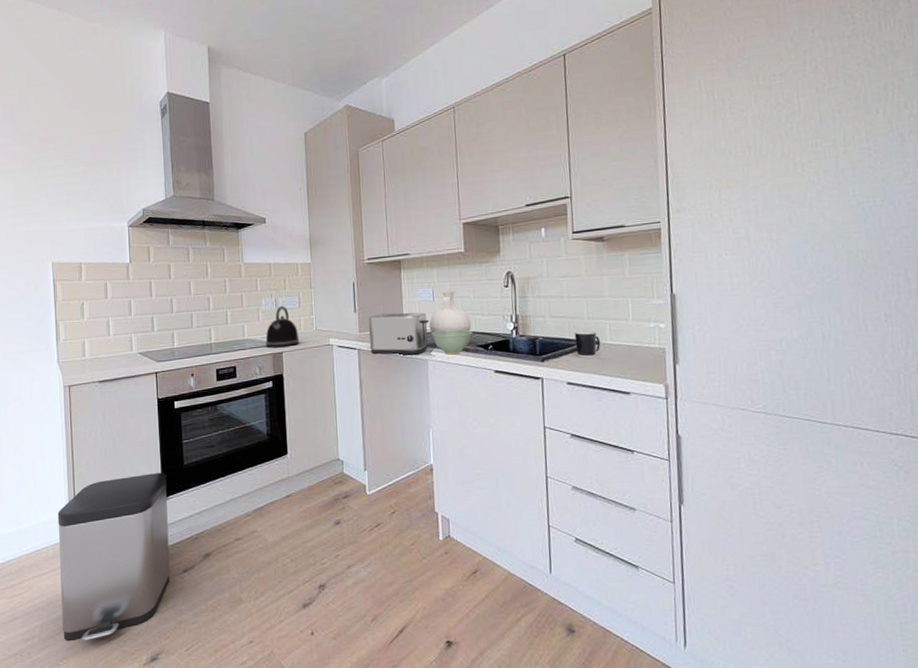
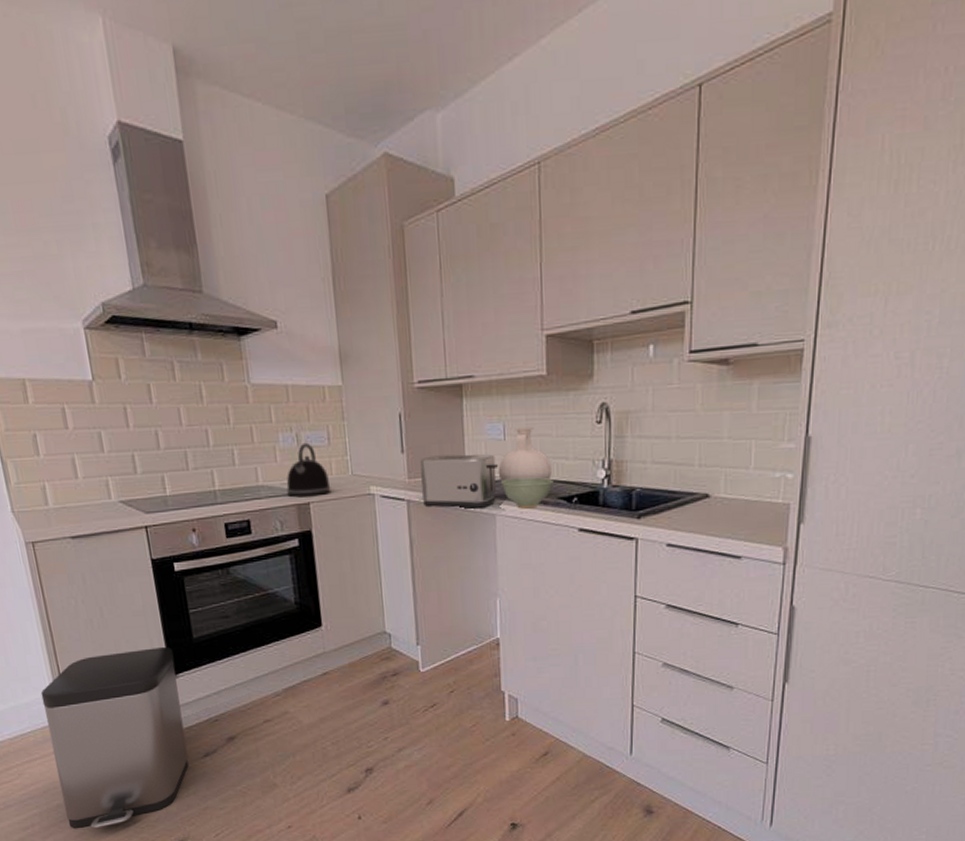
mug: present [574,331,600,358] -> none [681,481,711,515]

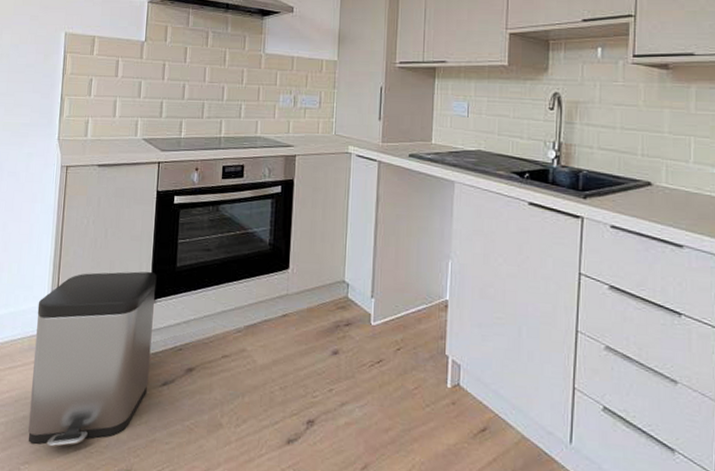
kettle: present [286,442,331,498] -> none [279,104,316,151]
toaster: present [420,454,499,509] -> none [391,125,461,175]
ceramic jug: present [498,426,553,482] -> none [460,107,508,155]
bowl: present [500,477,554,509] -> none [461,150,508,180]

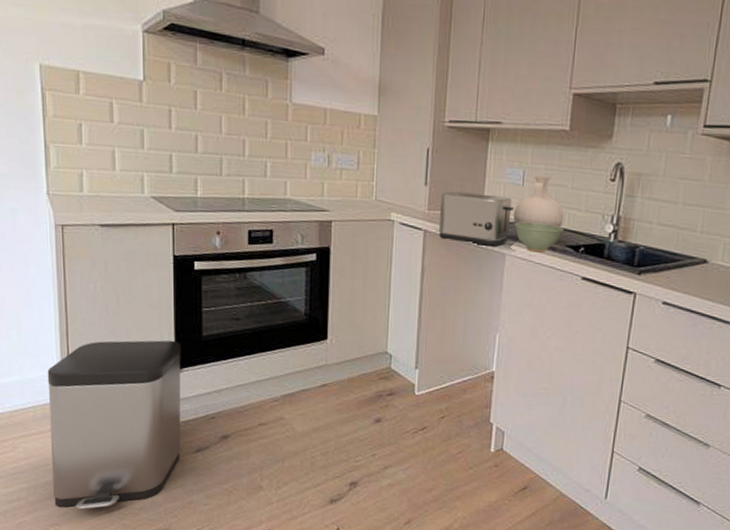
toaster: none [391,125,461,175] -> present [438,191,515,246]
ceramic jug: none [460,107,508,155] -> present [513,175,565,228]
bowl: none [461,150,508,180] -> present [513,222,564,253]

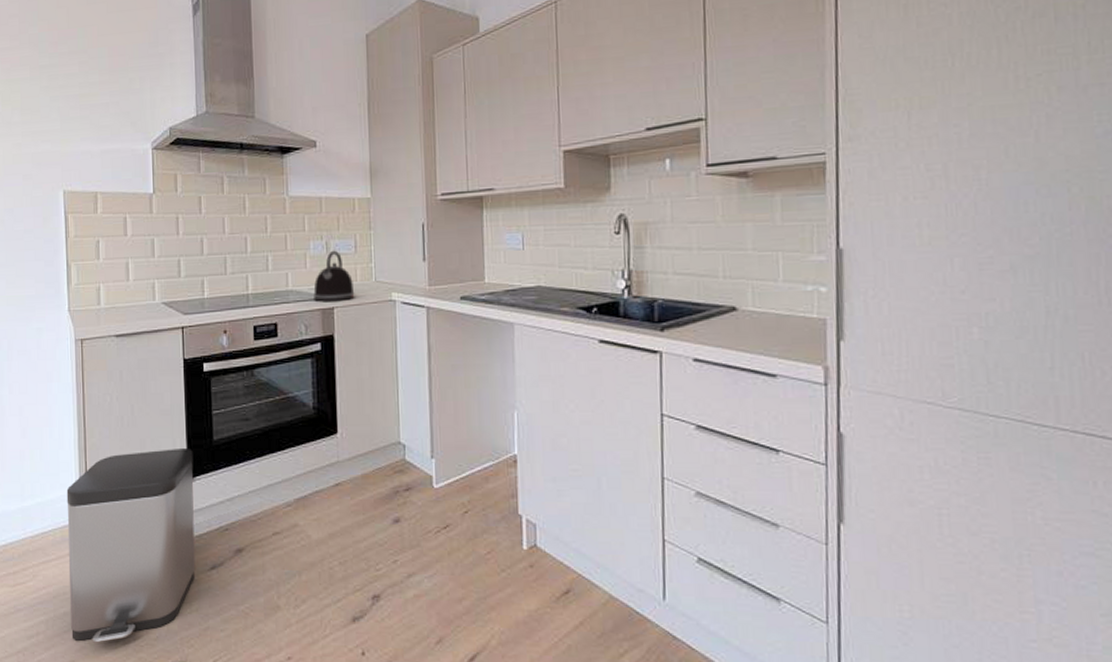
kettle: none [312,164,354,216] -> present [313,250,355,302]
toaster: present [438,191,515,246] -> none [440,262,518,317]
ceramic jug: present [513,175,565,228] -> none [516,236,572,291]
bowl: present [513,222,564,253] -> none [518,286,572,318]

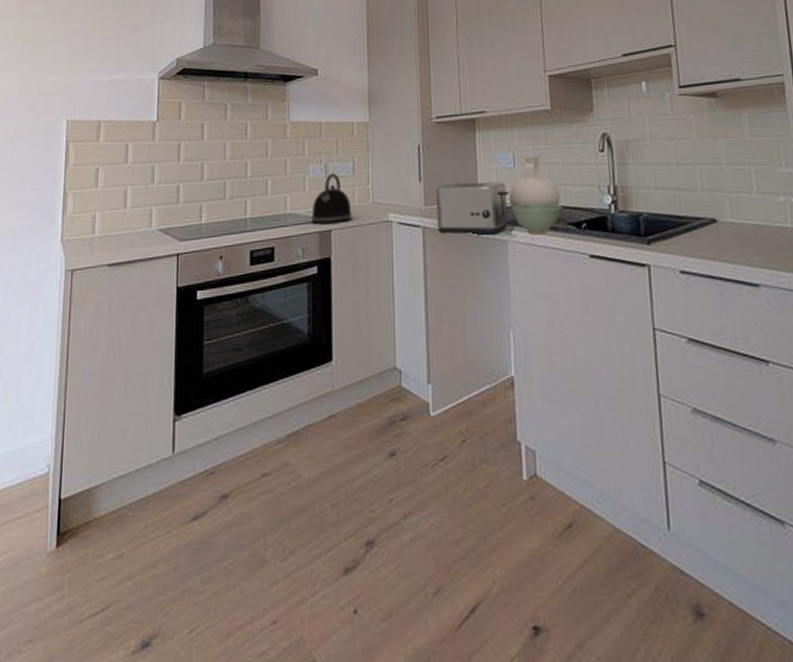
pedal bin: present [66,447,195,643] -> none [30,382,181,617]
toaster: none [440,262,518,317] -> present [436,181,510,235]
ceramic jug: none [516,236,572,291] -> present [508,155,561,208]
bowl: none [518,286,572,318] -> present [511,203,562,235]

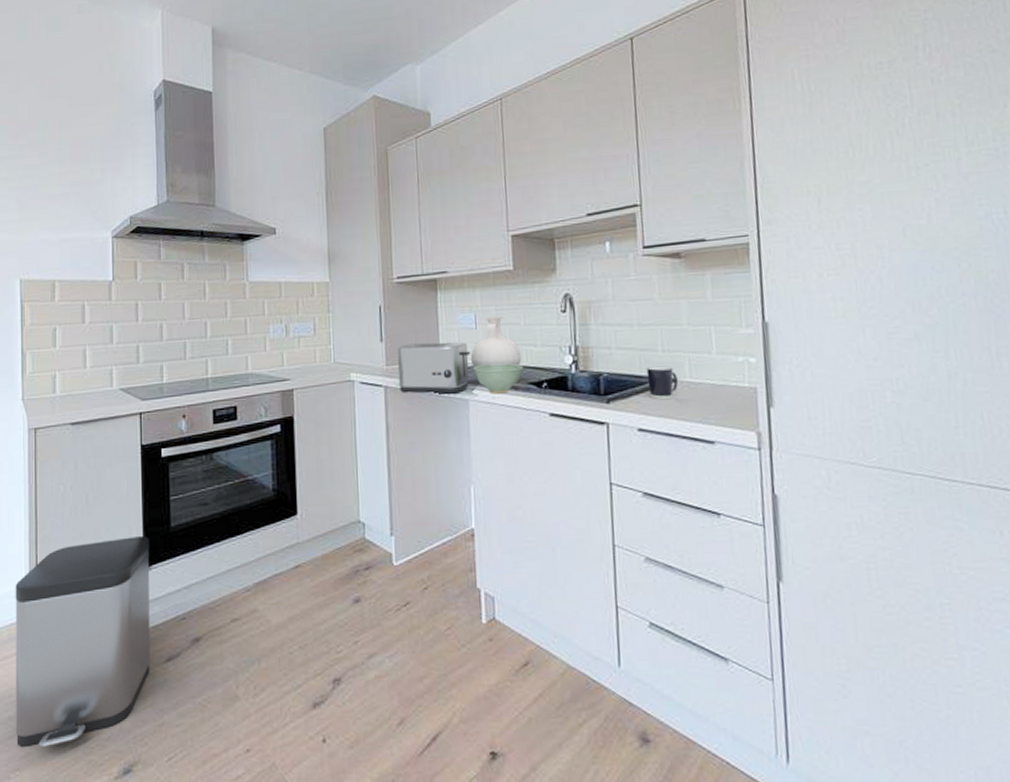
pedal bin: none [30,382,181,617] -> present [15,535,151,748]
kettle: present [311,173,352,225] -> none [273,333,314,385]
mug: none [686,206,719,240] -> present [646,366,678,399]

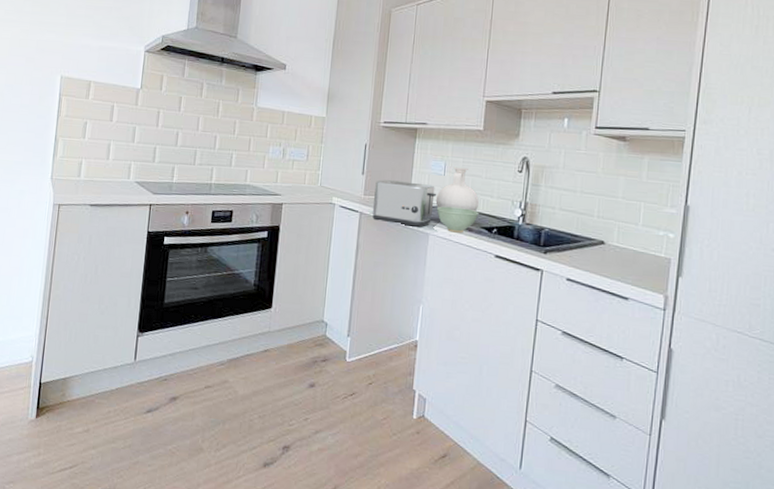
pedal bin: present [15,535,151,748] -> none [13,306,145,468]
mug: present [646,366,678,399] -> none [581,228,606,257]

